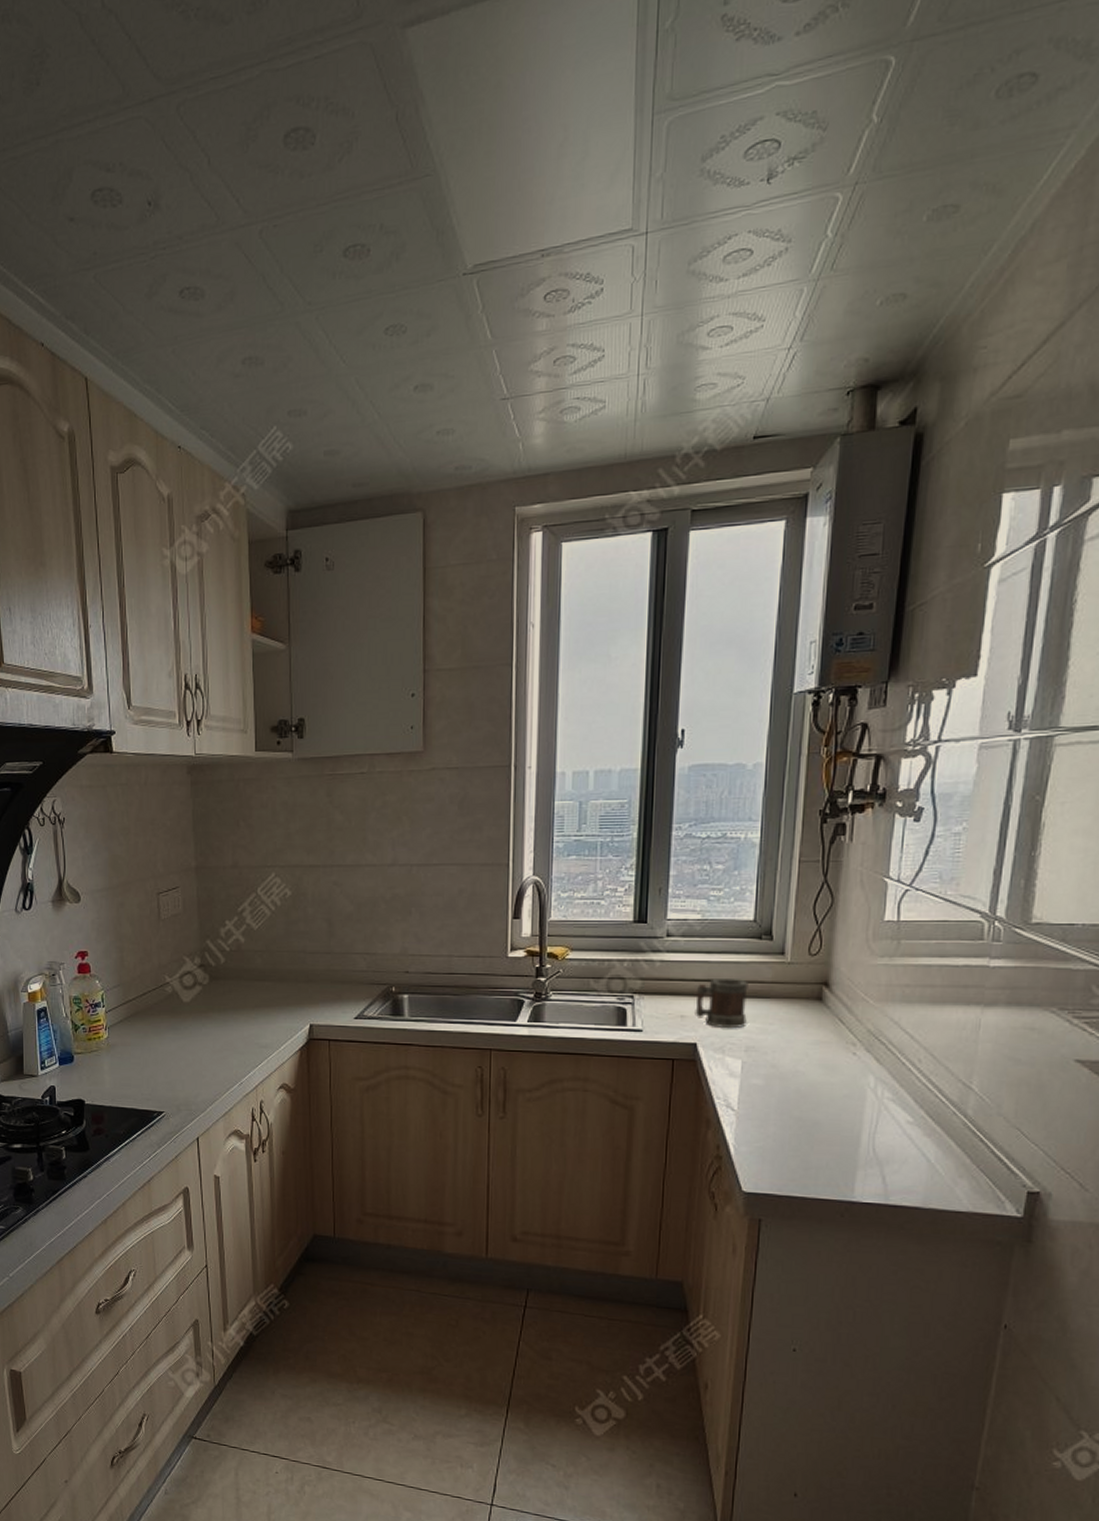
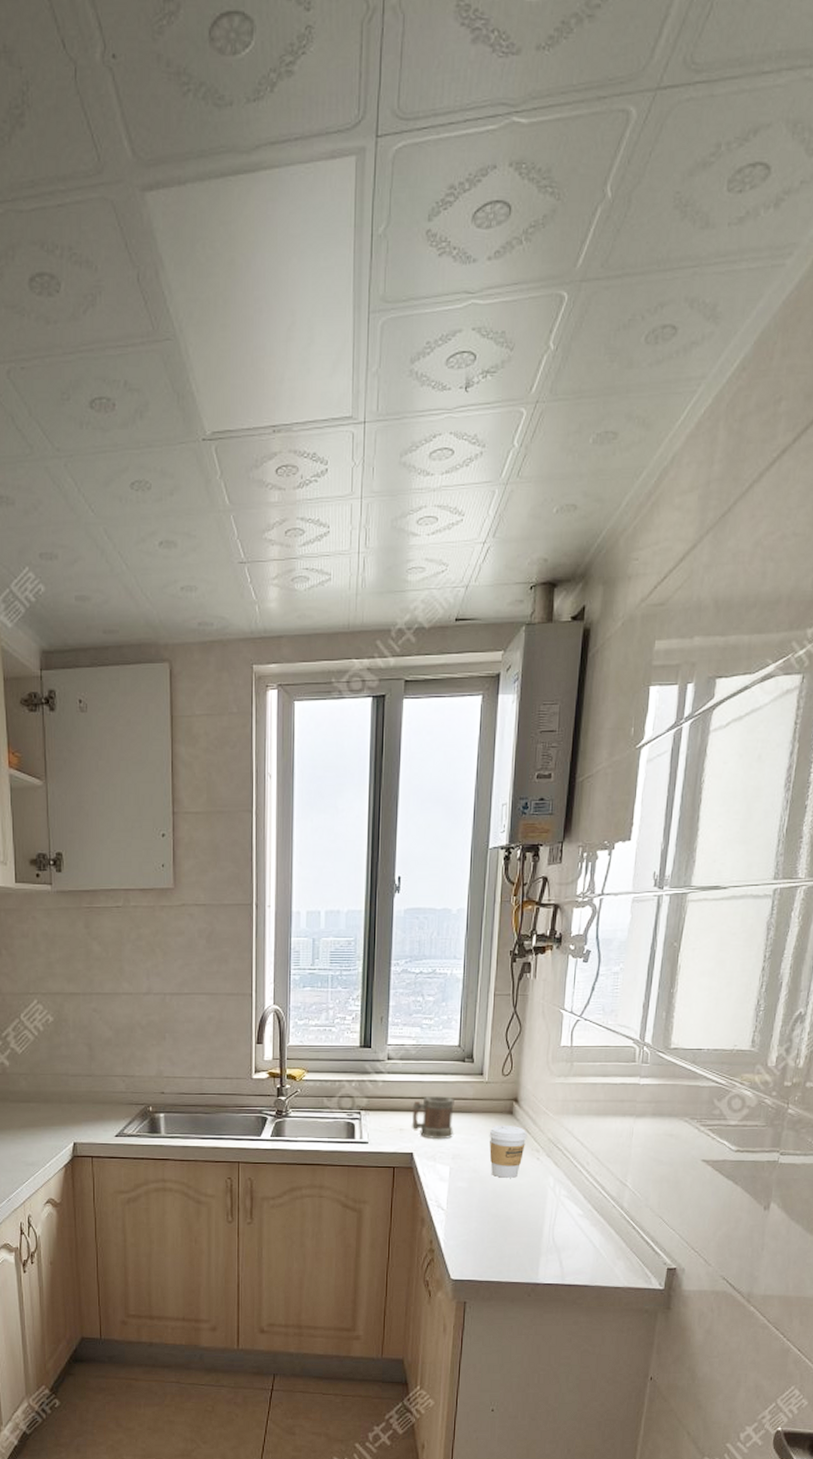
coffee cup: none [791,1013,841,1076] -> present [489,1125,527,1178]

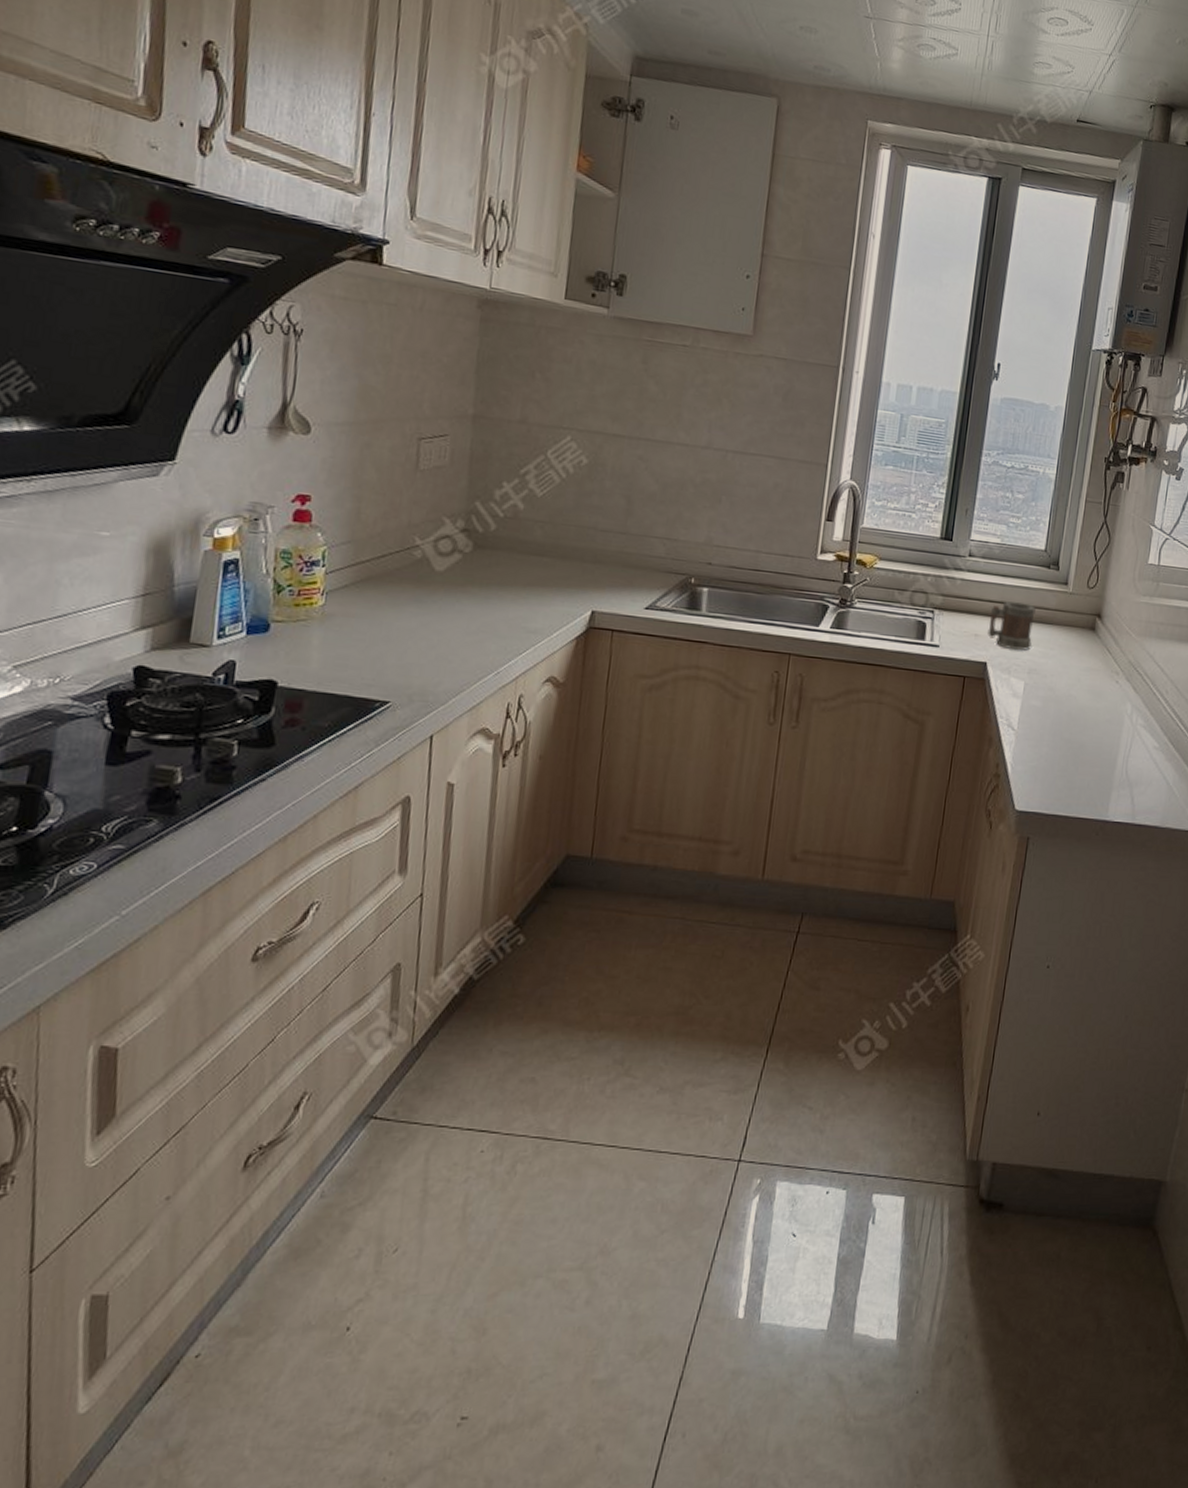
coffee cup: present [489,1125,527,1178] -> none [1067,641,1108,701]

